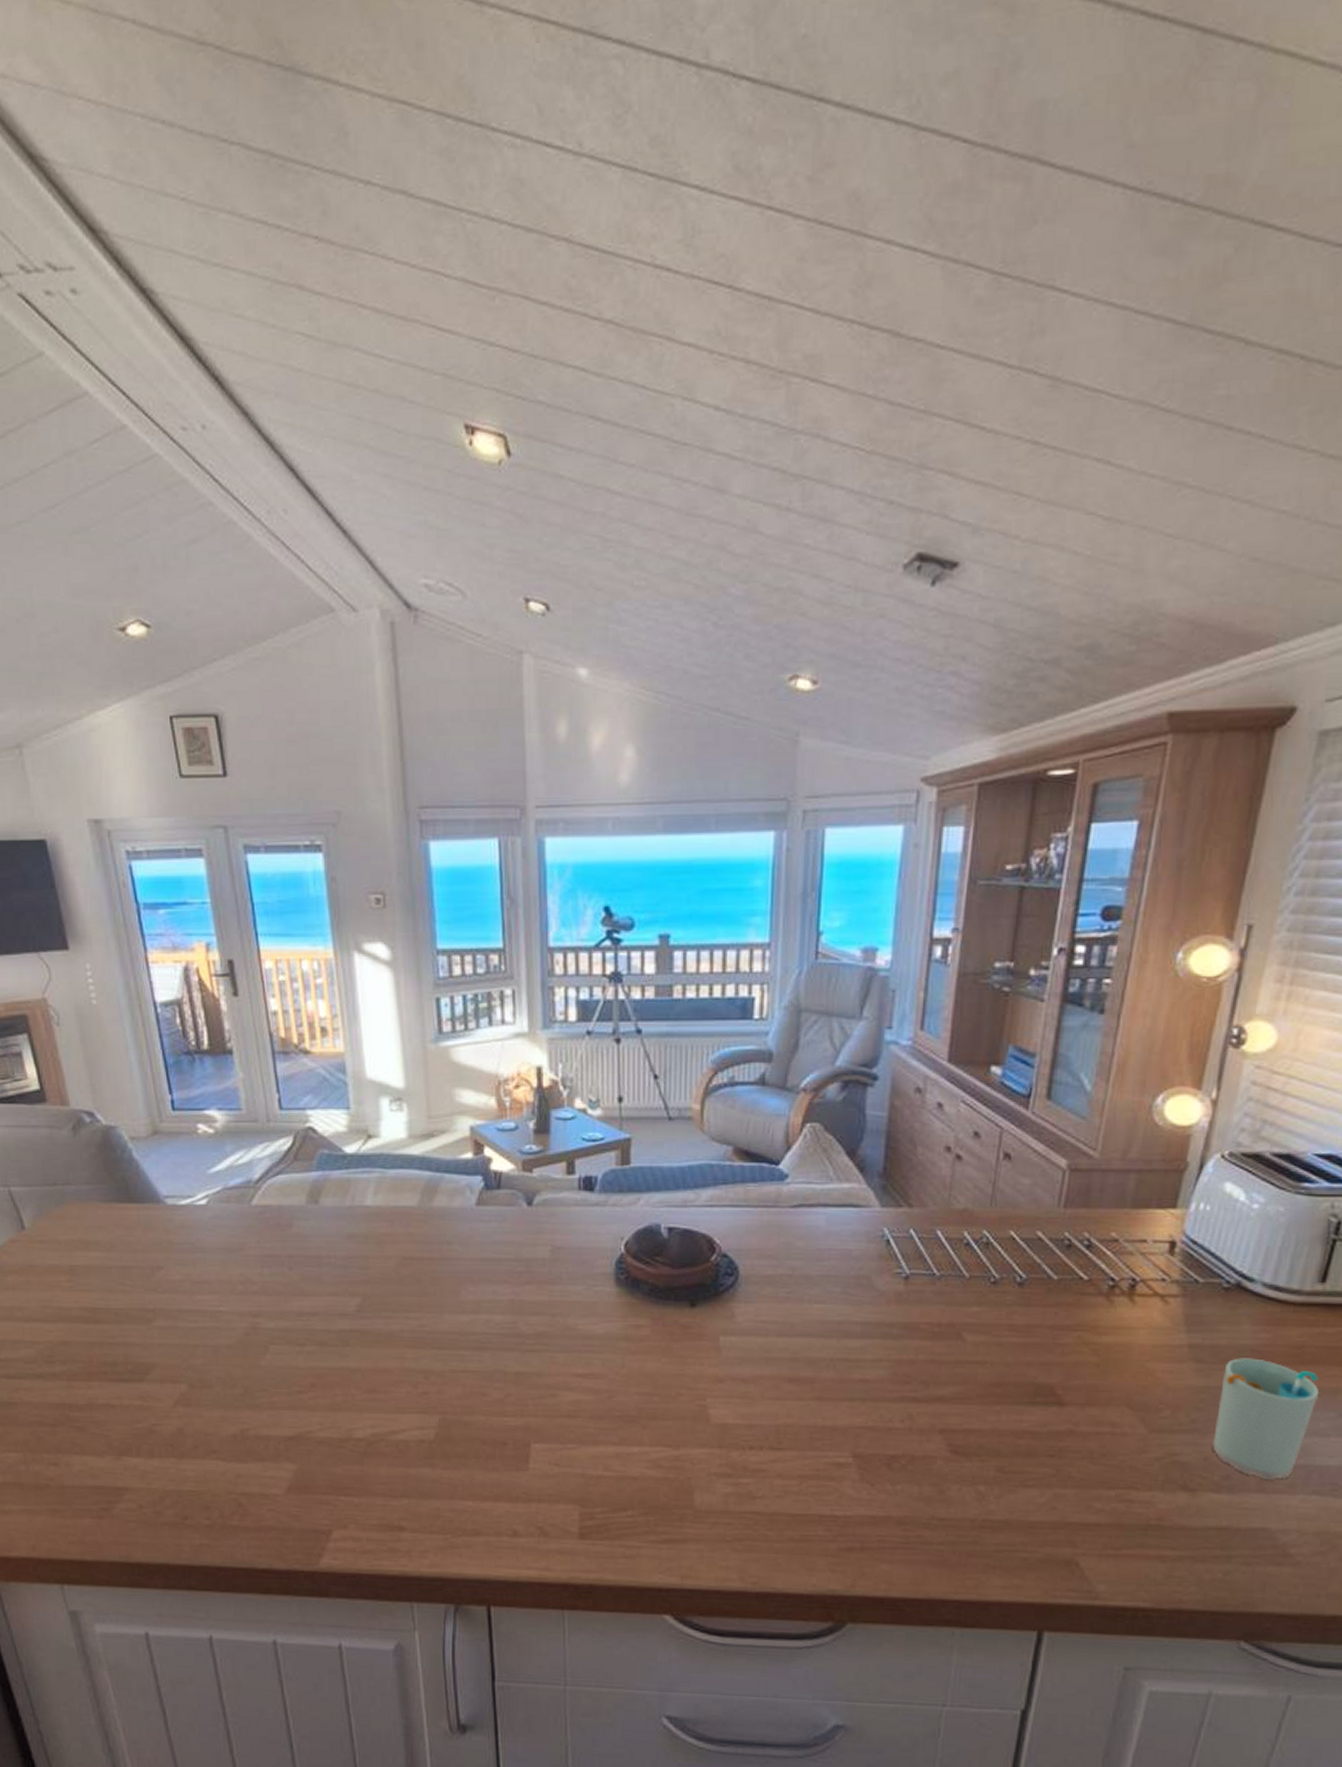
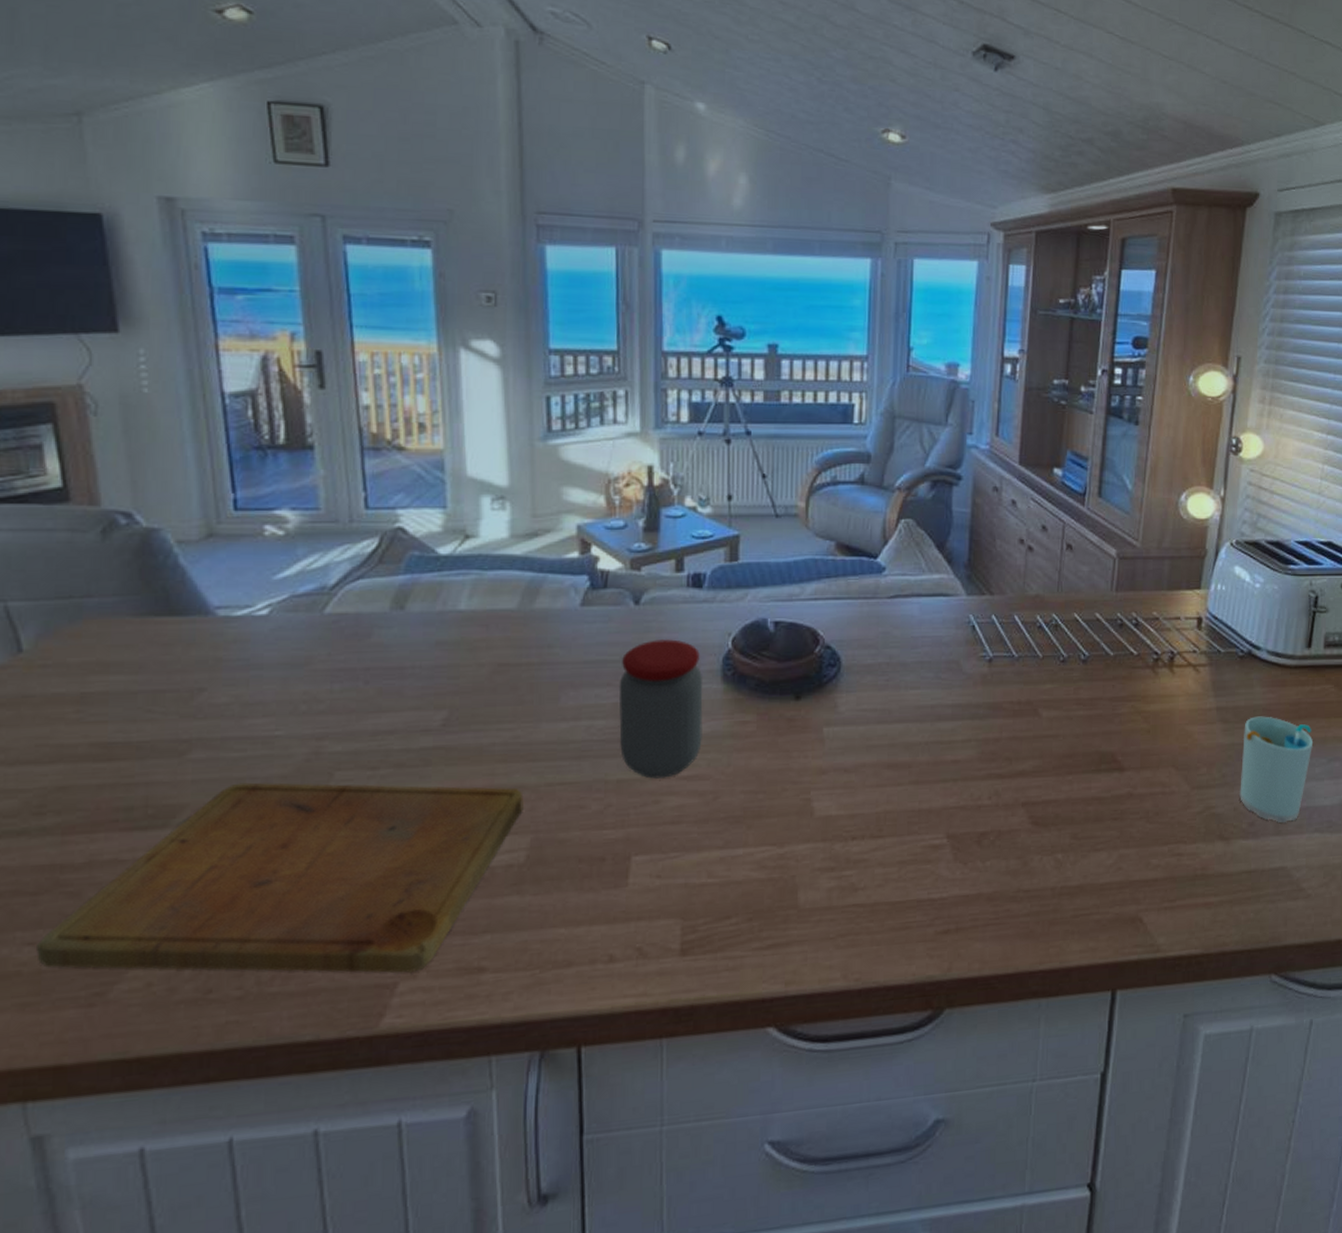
cutting board: none [59,1349,431,1523] -> present [37,782,524,973]
jar: none [514,1241,596,1374] -> present [618,639,703,779]

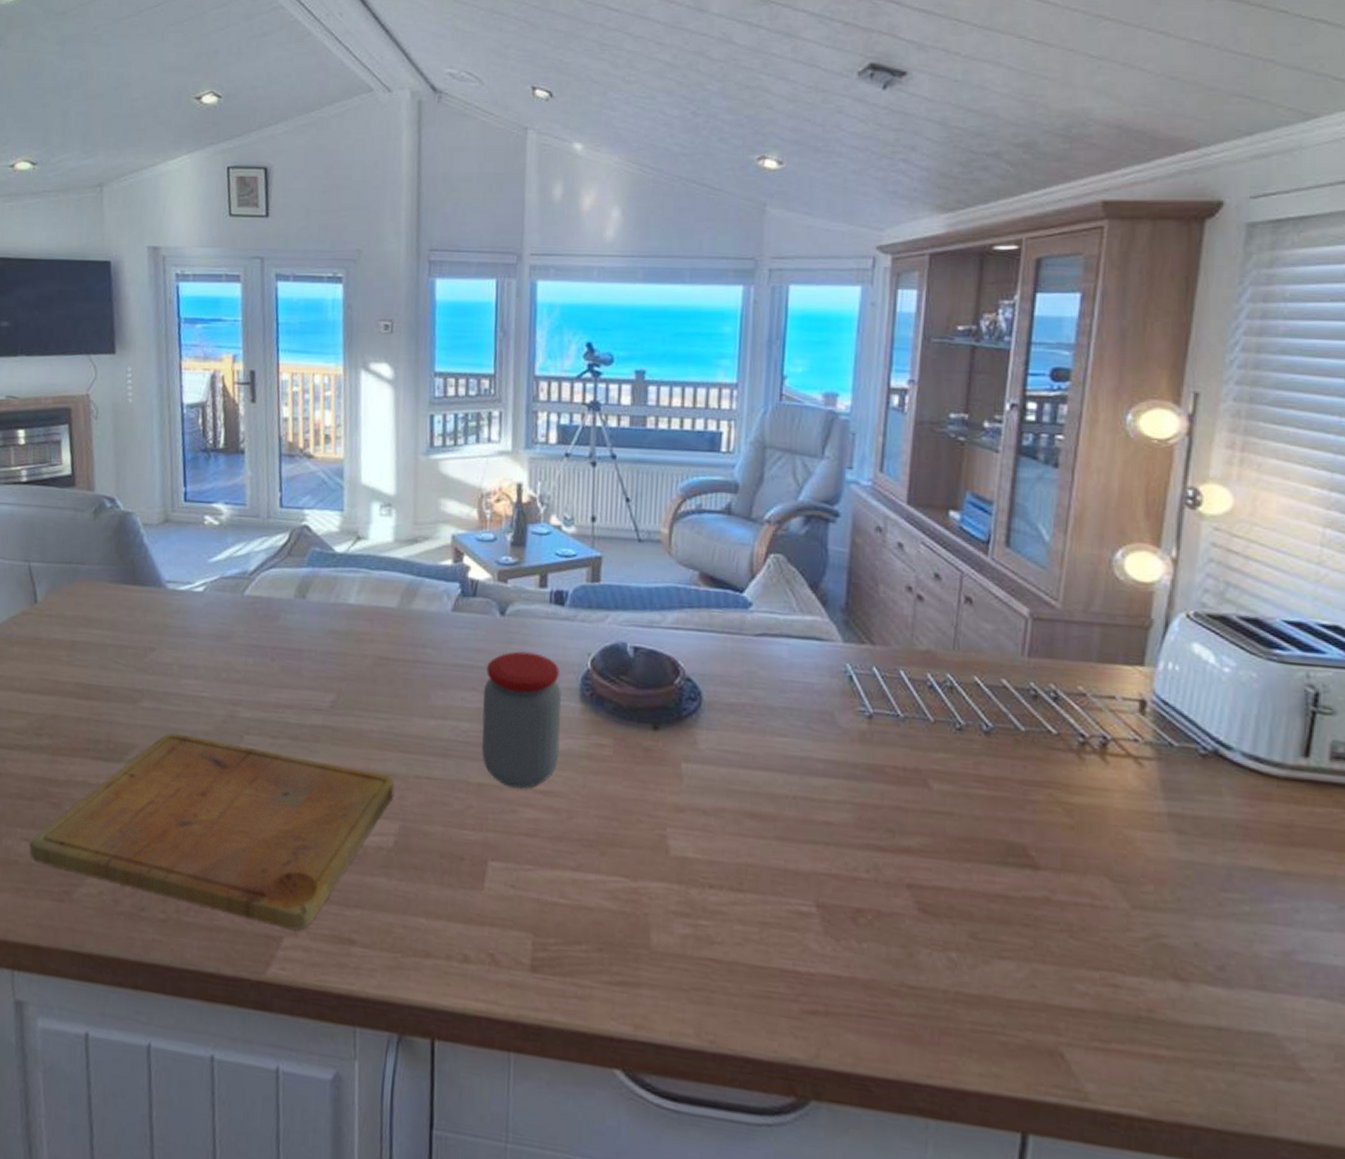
cup: present [1240,716,1314,823] -> none [1203,832,1316,977]

